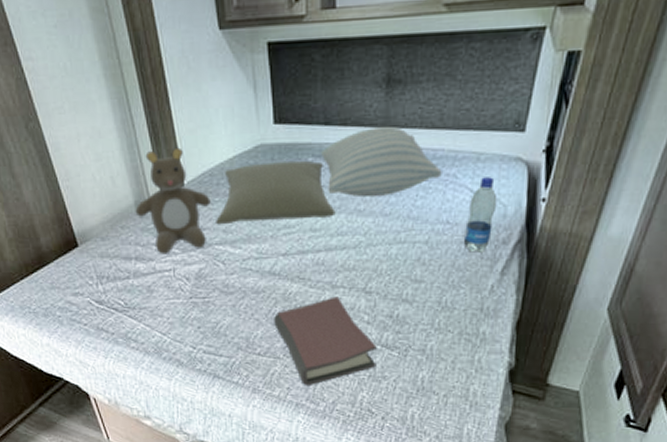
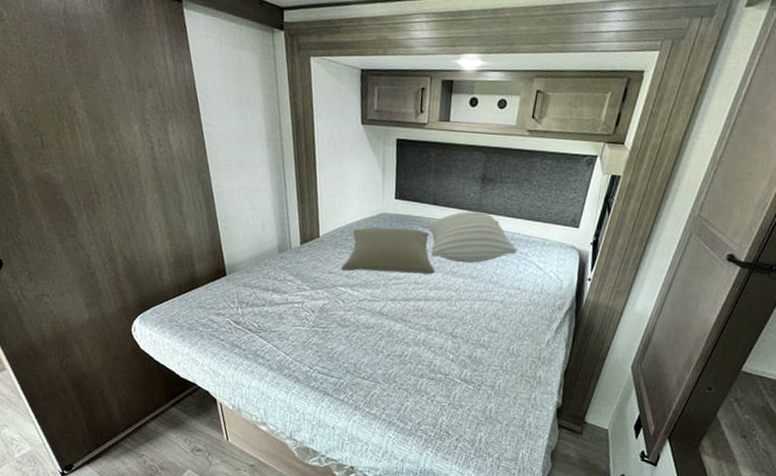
teddy bear: present [135,147,211,254] -> none [277,207,339,290]
hardback book: present [274,296,377,386] -> none [378,337,457,408]
bottle: present [463,177,498,253] -> none [529,257,556,314]

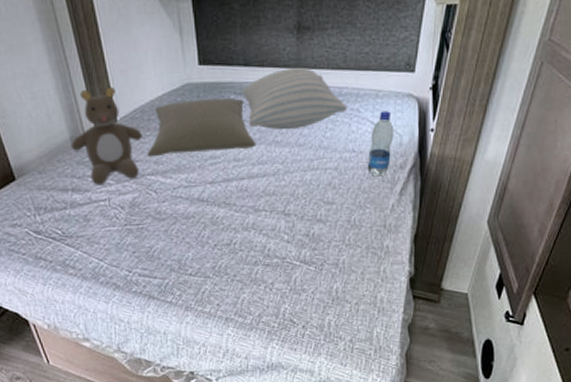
teddy bear: none [277,207,339,290] -> present [71,86,142,185]
bottle: none [529,257,556,314] -> present [367,111,394,177]

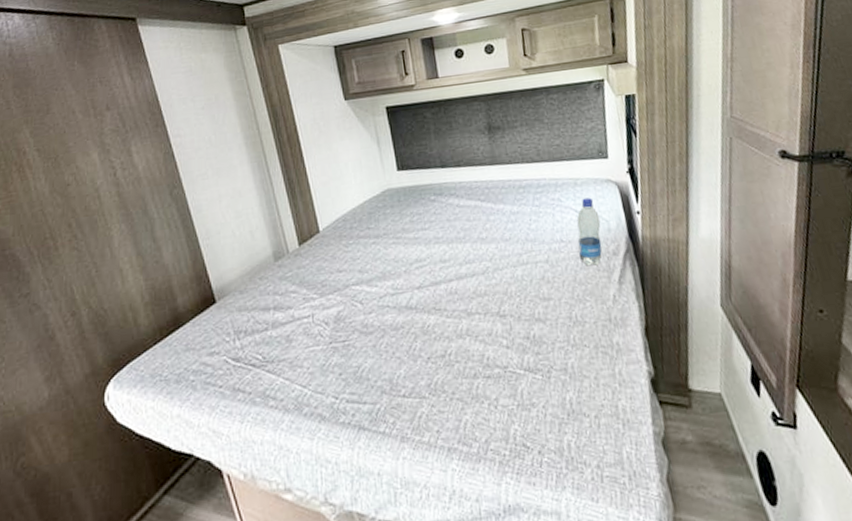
teddy bear: present [71,86,142,185] -> none [273,198,346,301]
pillow: present [147,98,256,157] -> none [351,199,461,266]
pillow: present [242,67,347,130] -> none [441,163,548,227]

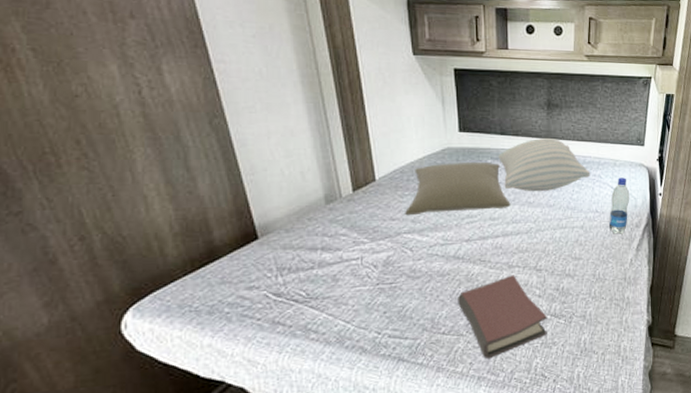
pillow: none [351,199,461,266] -> present [405,163,511,216]
hardback book: none [415,323,523,426] -> present [458,275,547,359]
pillow: none [441,163,548,227] -> present [498,137,591,192]

